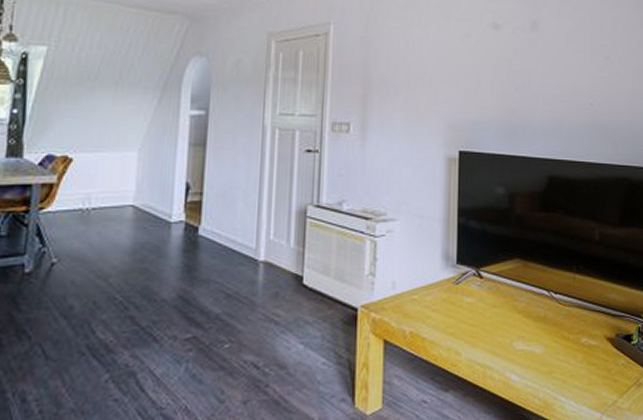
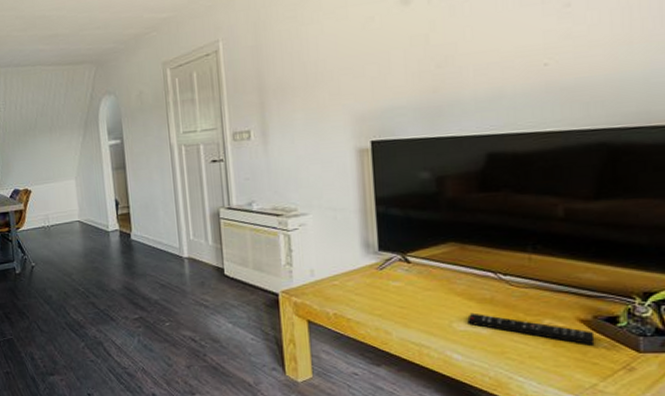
remote control: none [525,331,616,363] -> present [467,312,595,346]

